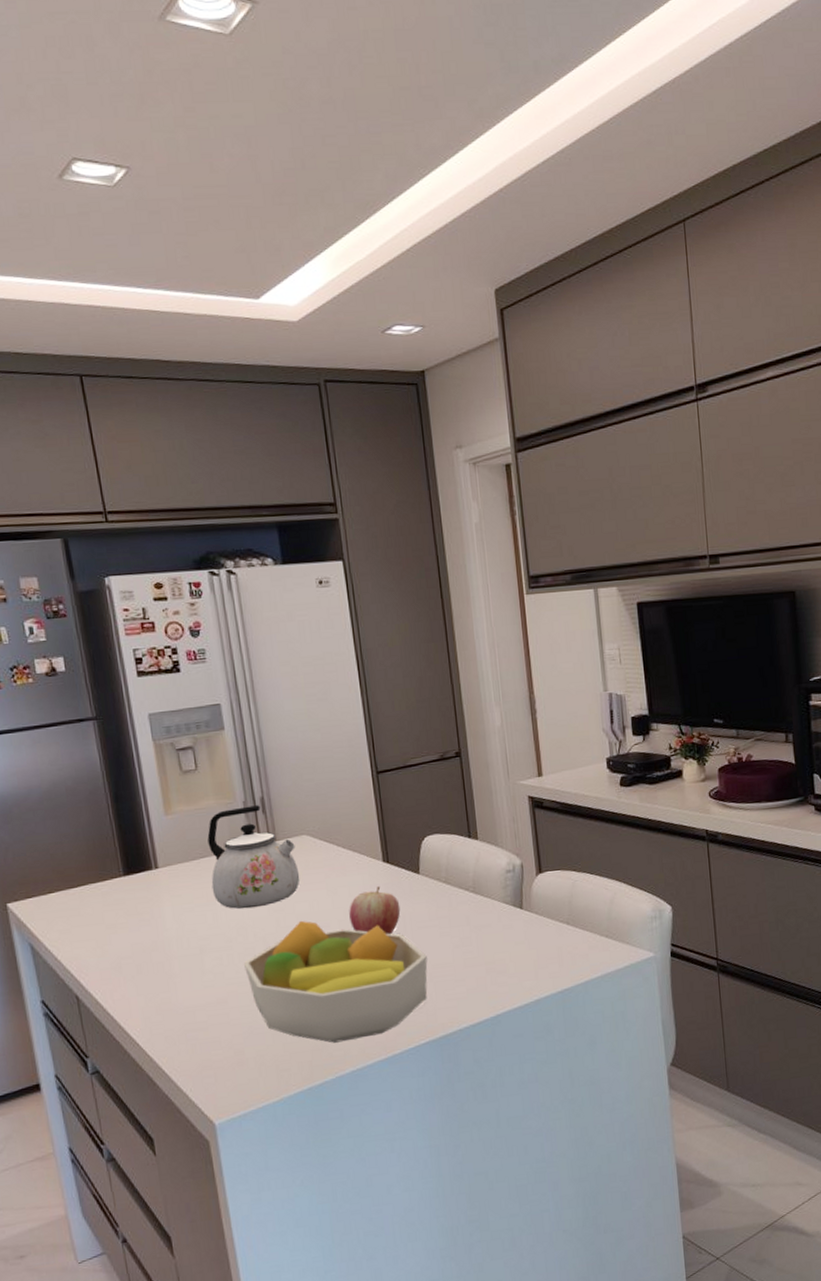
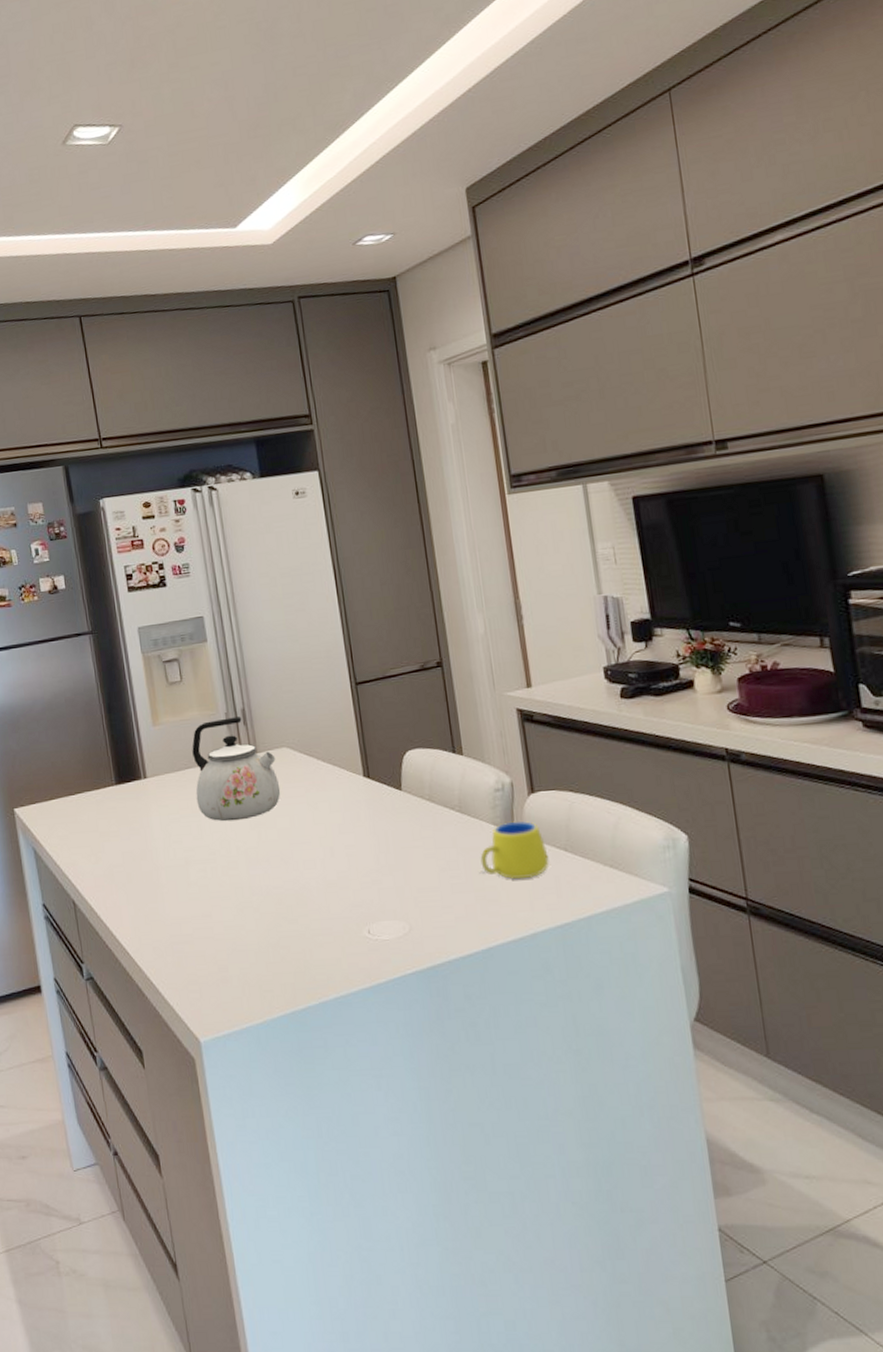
fruit bowl: present [243,920,428,1043] -> none [226,835,413,966]
apple: present [349,886,401,935] -> none [330,802,383,855]
mug: none [489,898,553,952] -> present [478,820,549,879]

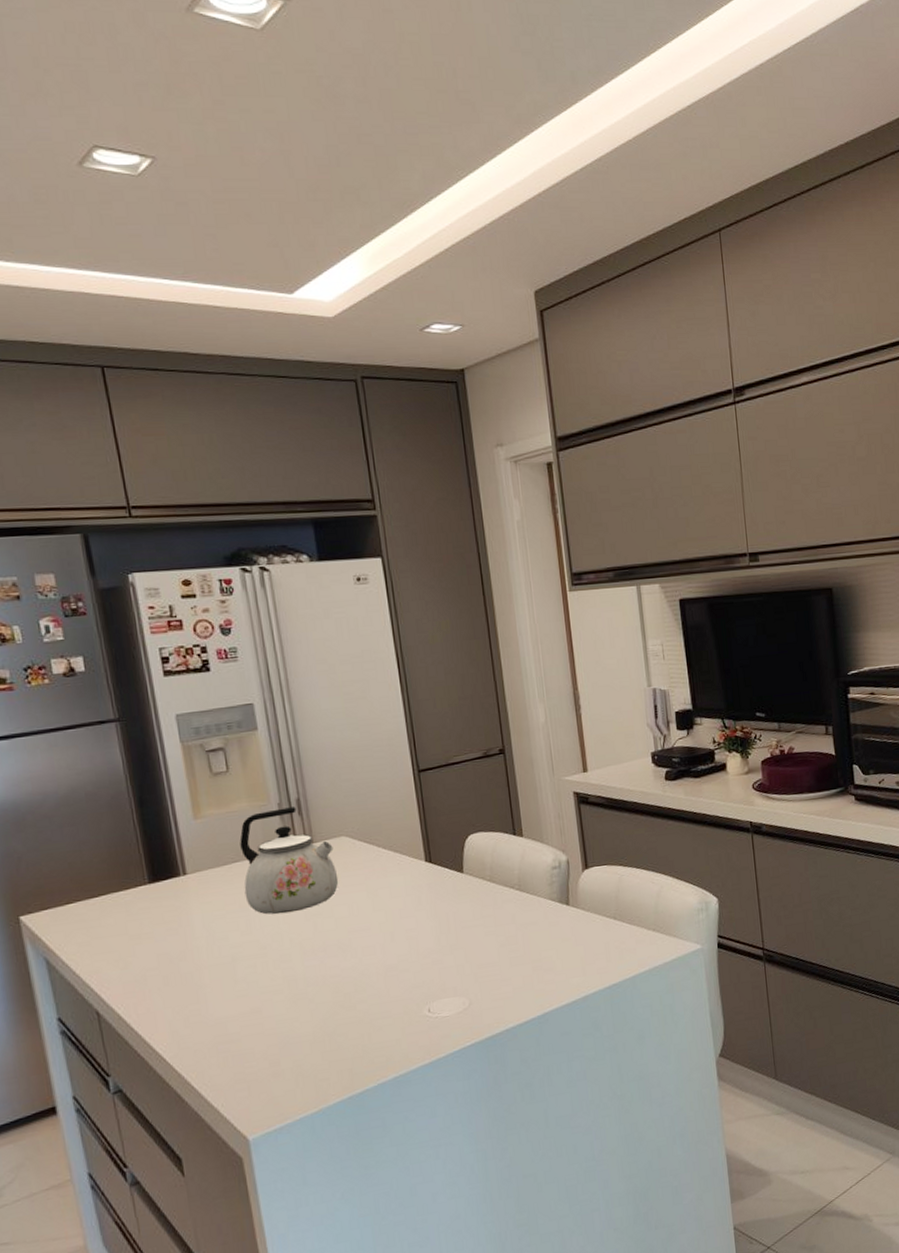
mug: present [478,820,549,879] -> none [535,894,600,949]

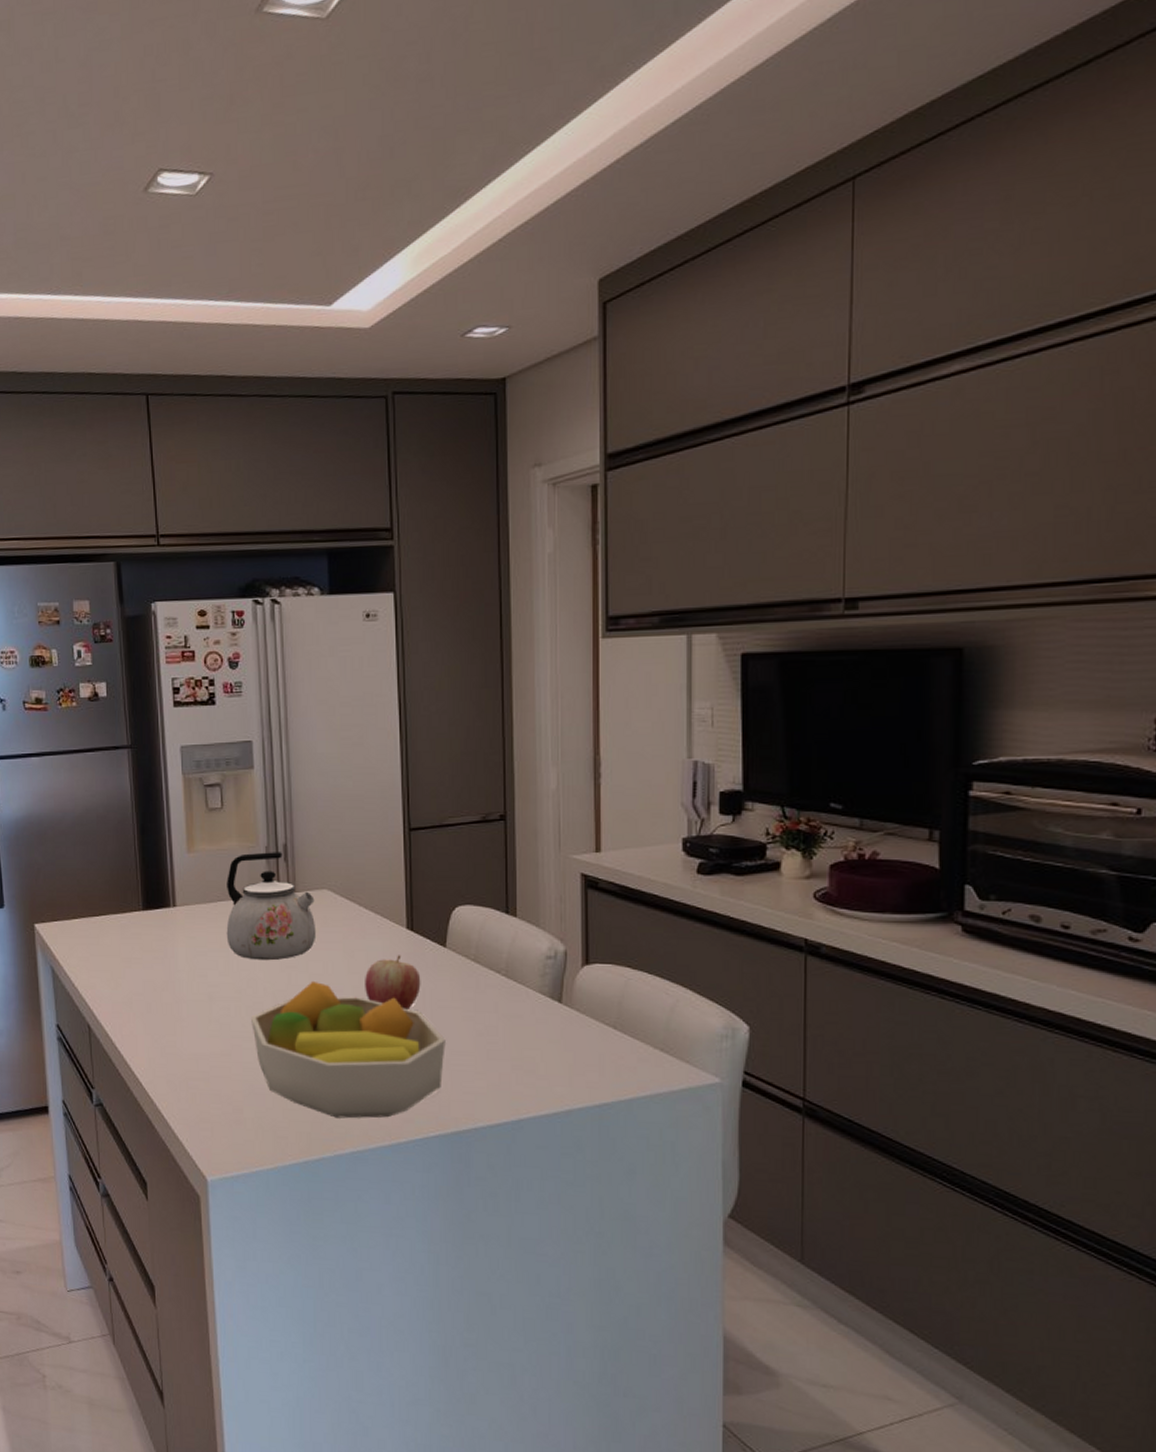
fruit bowl: none [278,924,473,1049] -> present [250,980,446,1119]
apple: none [390,886,444,936] -> present [365,955,421,1011]

